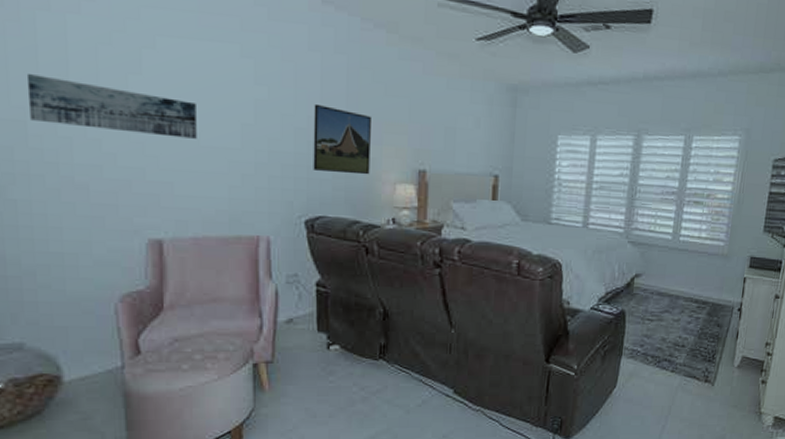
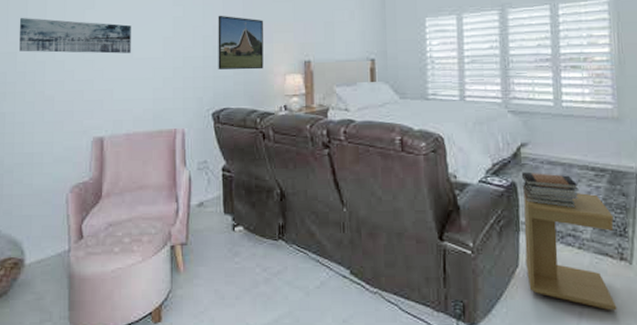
side table: none [622,323,706,423] -> present [523,193,617,310]
book stack: none [630,301,681,336] -> present [521,172,579,208]

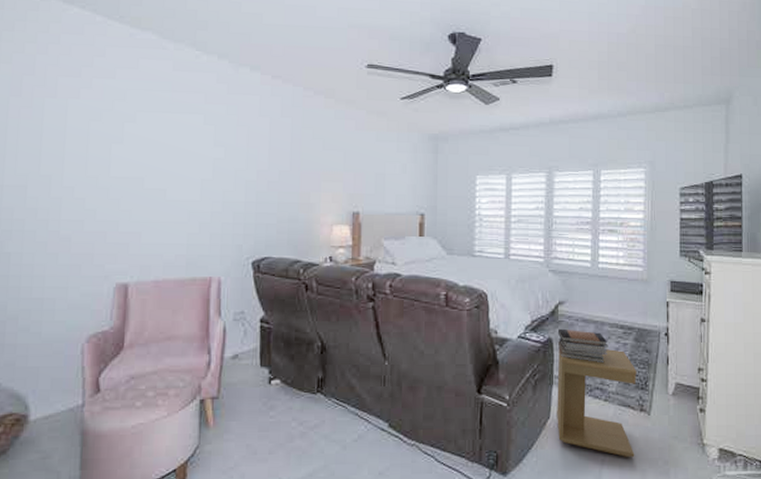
wall art: present [19,18,131,54] -> none [30,148,165,194]
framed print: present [218,15,264,70] -> none [260,159,311,219]

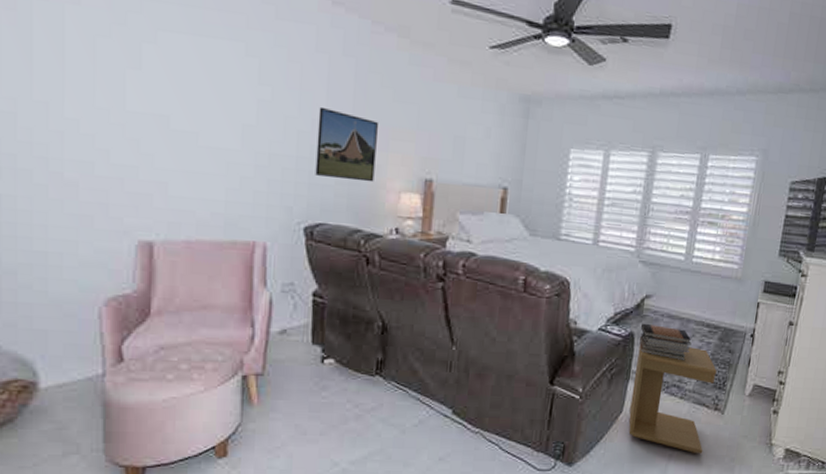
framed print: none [260,159,311,219] -> present [315,106,378,182]

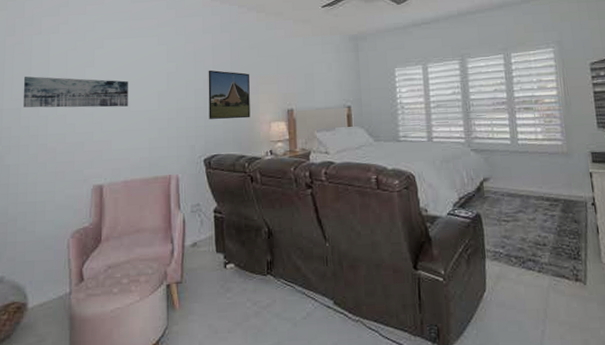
wall art: none [19,65,196,138] -> present [23,76,128,108]
side table: present [628,346,717,453] -> none [488,221,575,327]
book stack: present [639,323,692,361] -> none [484,204,536,236]

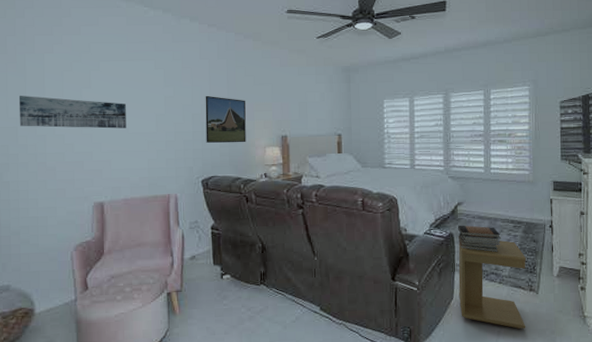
book stack: none [484,204,536,236] -> present [457,225,501,253]
side table: none [488,221,575,327] -> present [458,240,526,329]

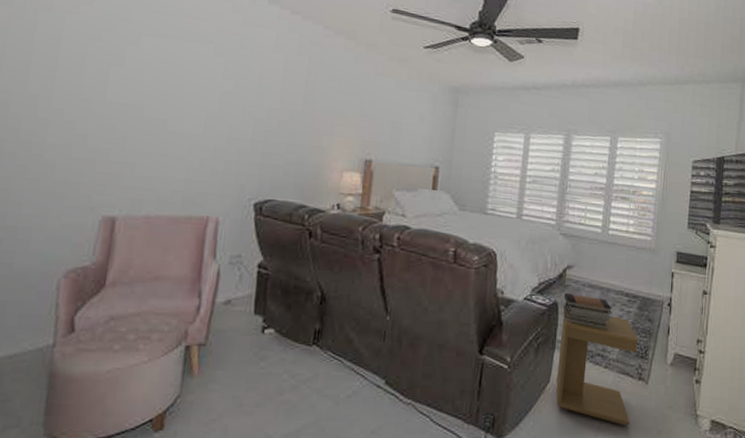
wall art: present [18,96,126,129] -> none [14,63,168,125]
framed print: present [205,95,246,143] -> none [267,97,325,163]

